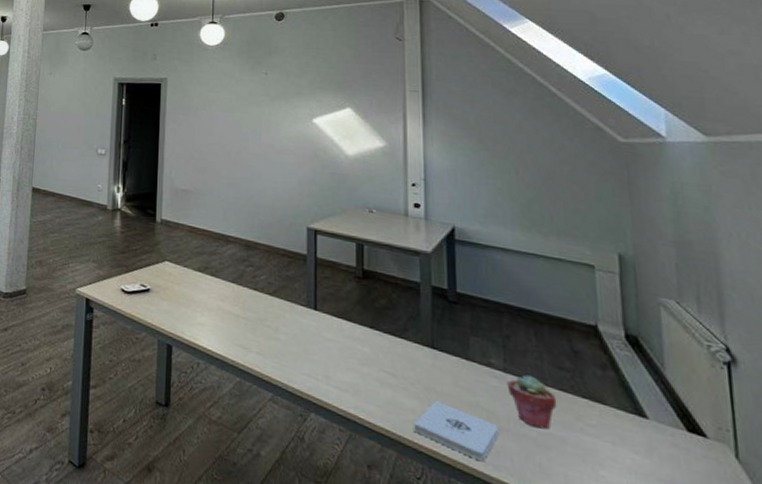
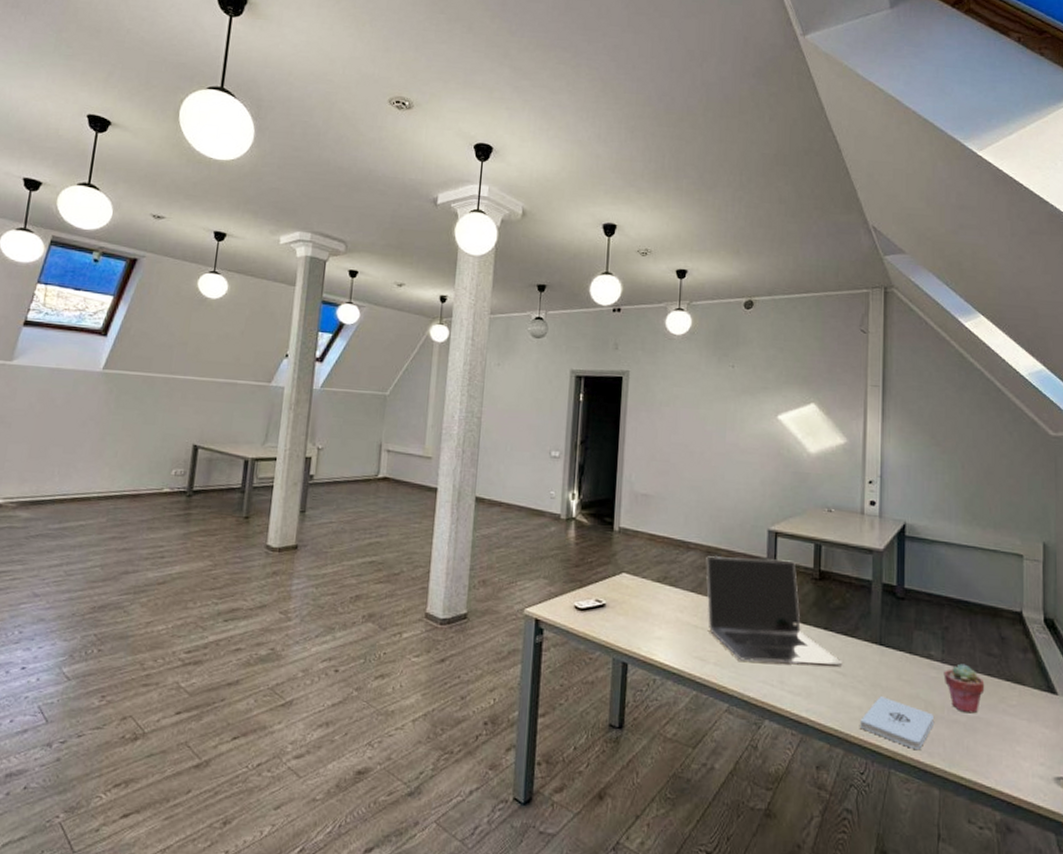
laptop: none [245,249,392,365] -> present [705,555,843,665]

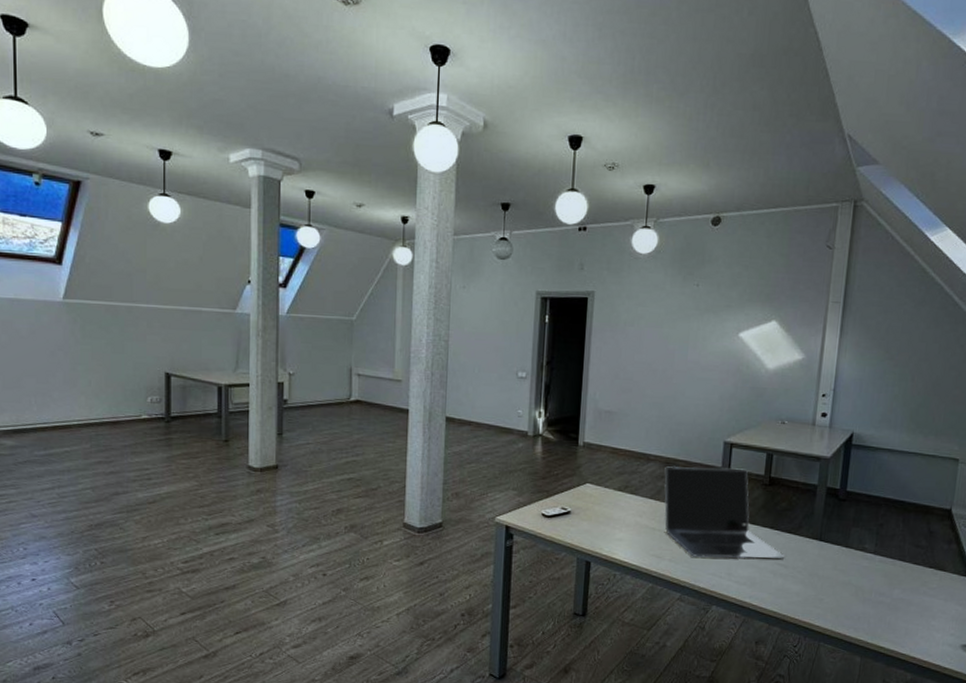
notepad: present [860,696,935,749] -> none [796,584,863,626]
potted succulent: present [943,663,985,714] -> none [874,554,911,596]

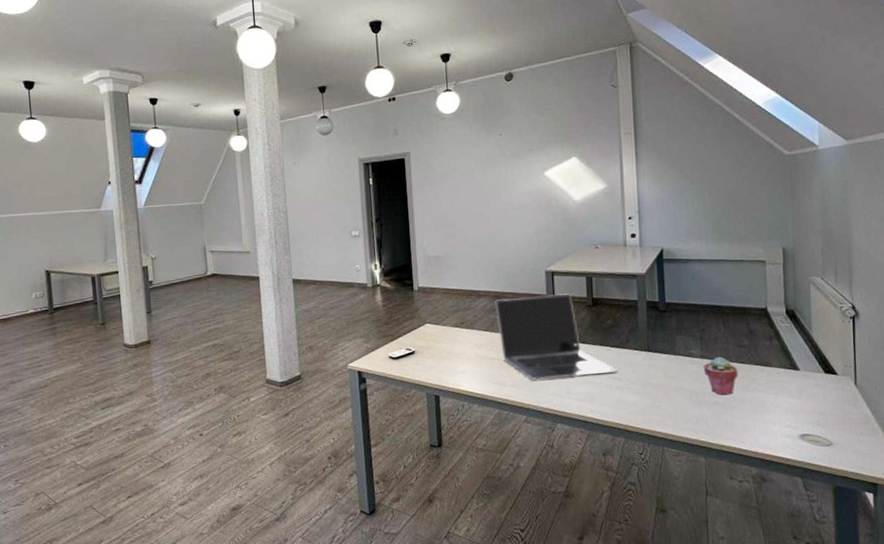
potted succulent: none [874,554,911,596] -> present [703,356,738,395]

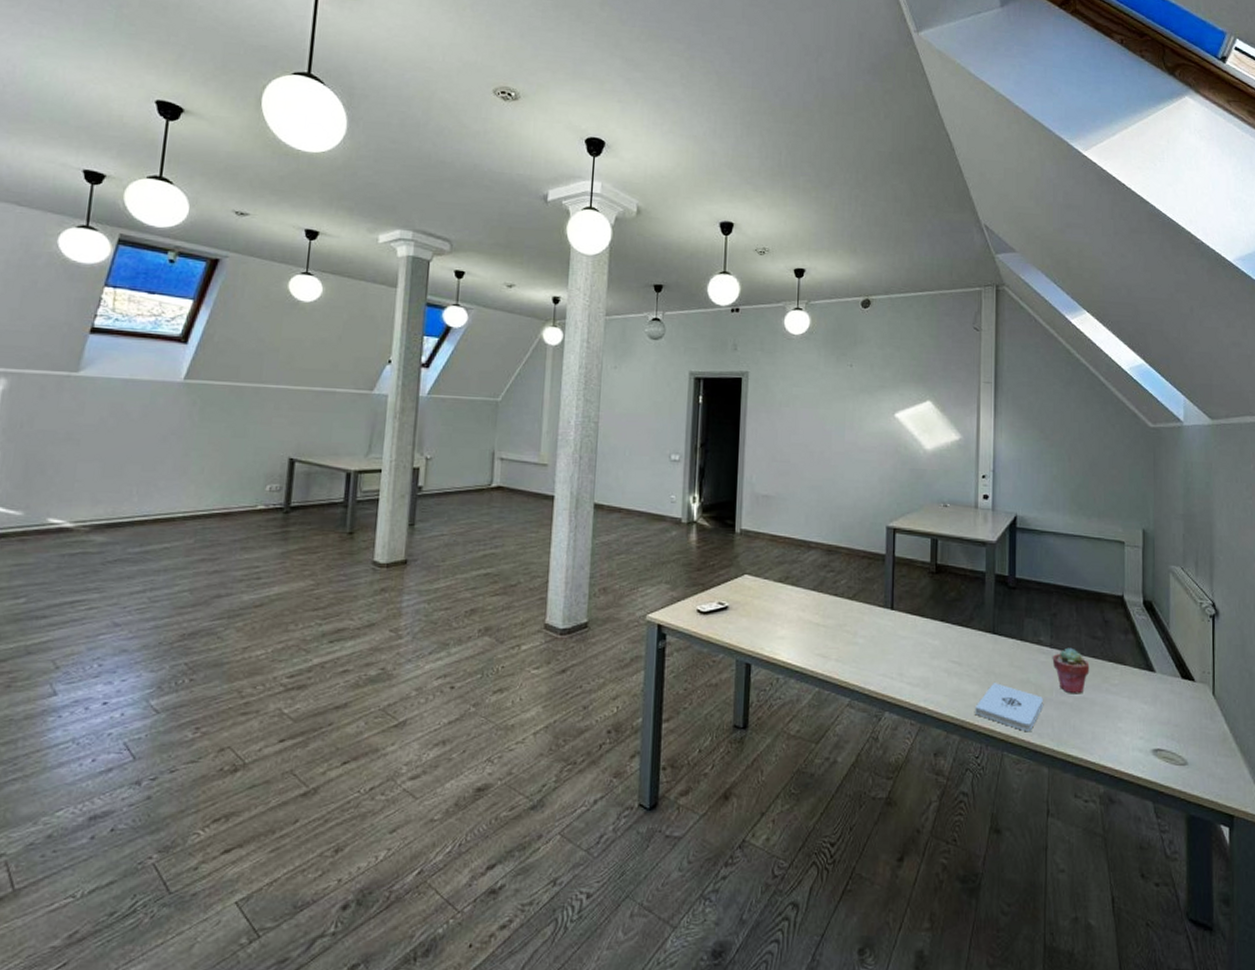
laptop: present [495,293,618,380] -> none [826,553,958,656]
notepad: none [636,392,698,429] -> present [975,683,1044,731]

